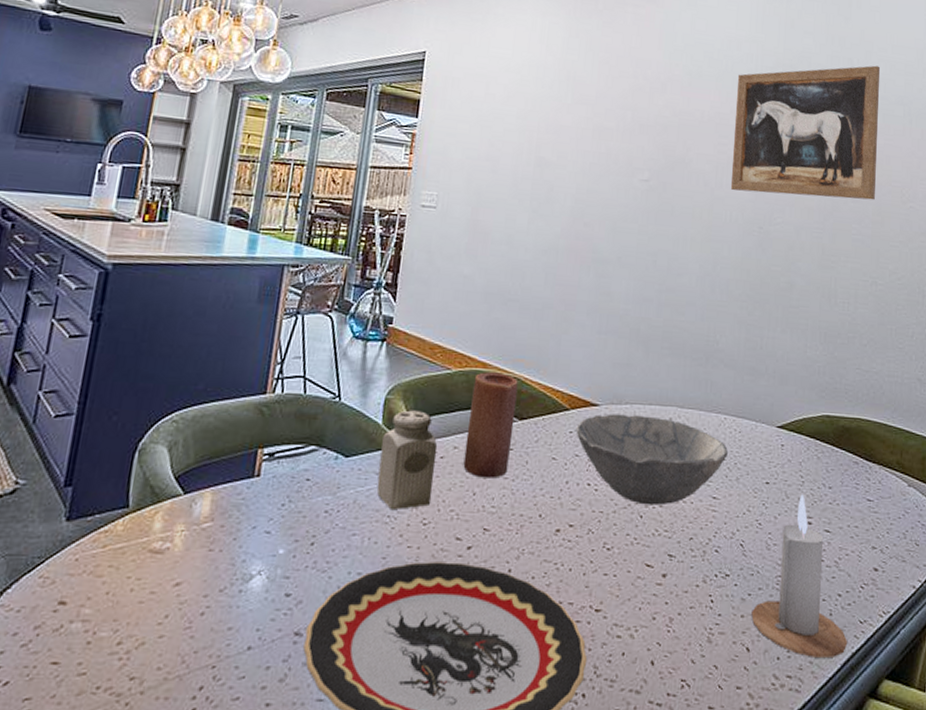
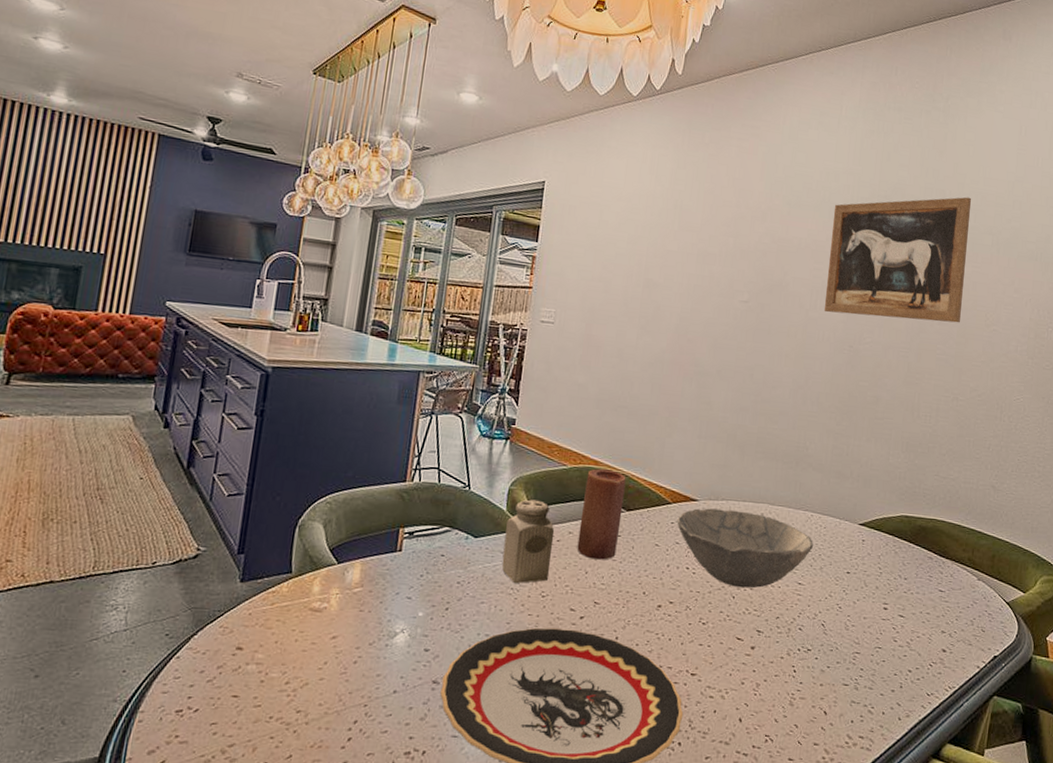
candle: present [751,494,848,657] -> none [829,583,916,723]

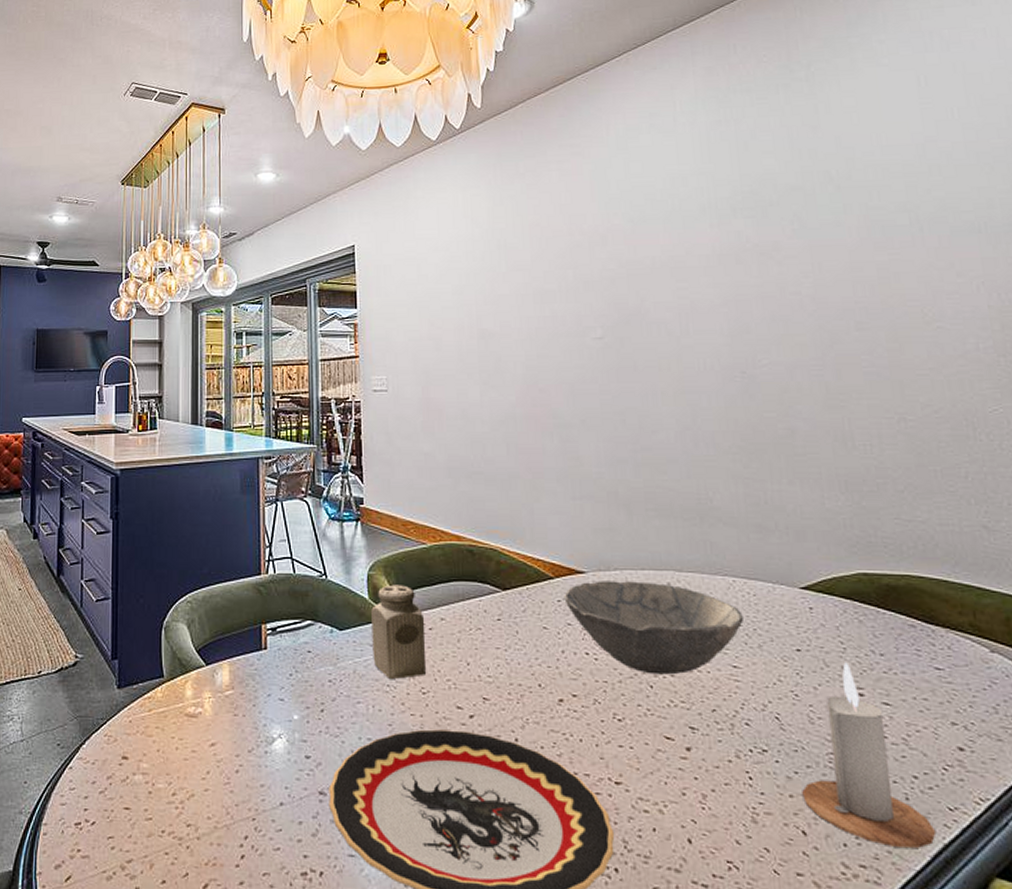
candle: present [577,469,626,560] -> none [450,545,499,649]
wall art: present [823,197,971,323] -> none [688,173,887,337]
candle: none [829,583,916,723] -> present [802,662,937,848]

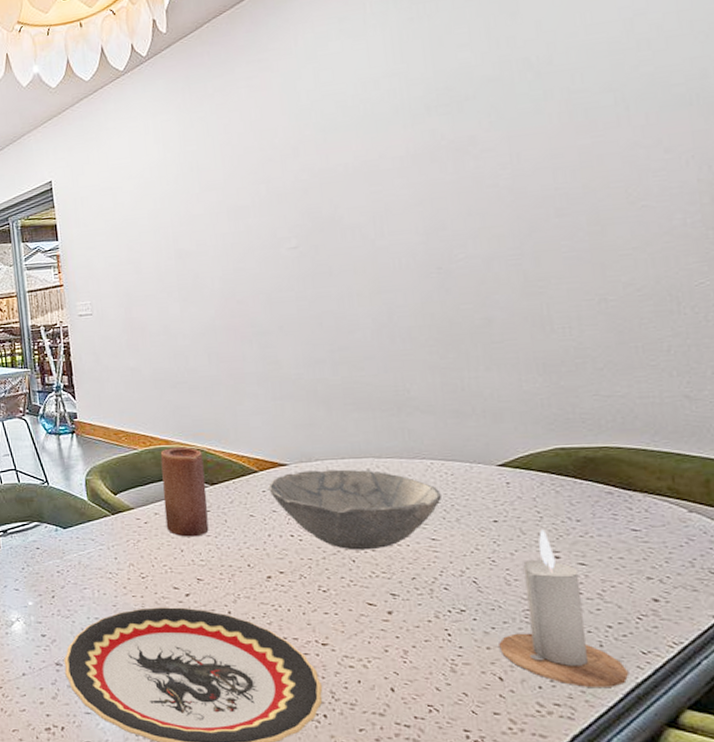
salt shaker: present [371,584,427,680] -> none [91,486,144,568]
candle: none [450,545,499,649] -> present [160,447,209,537]

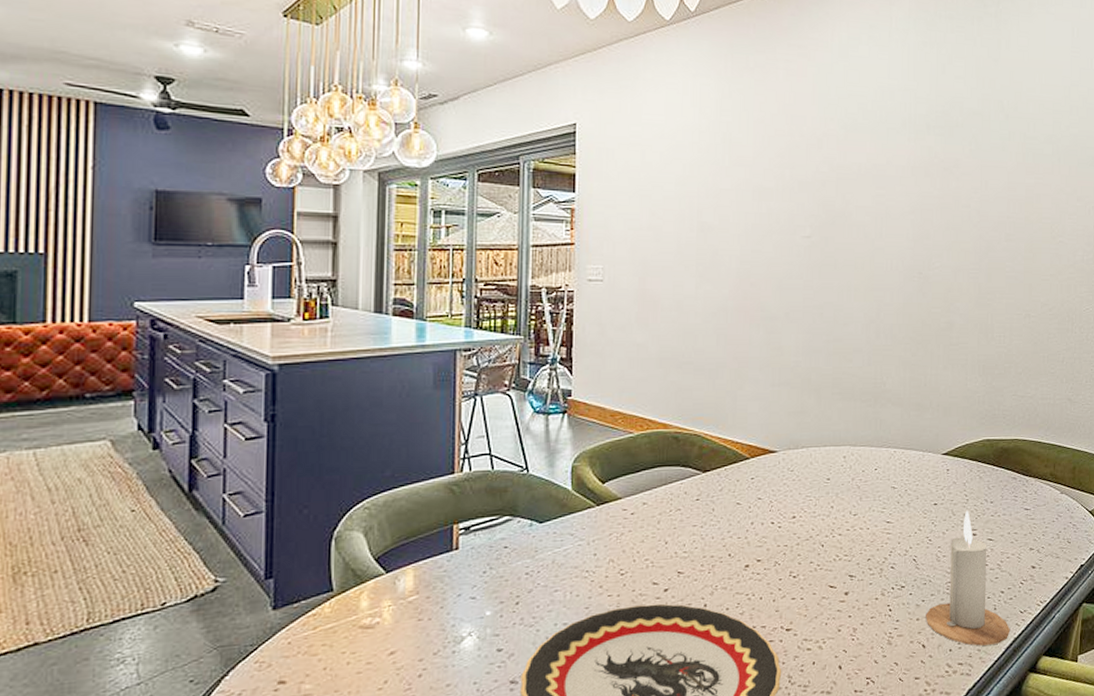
candle: present [160,447,209,537] -> none [653,431,699,528]
bowl: present [268,469,441,550] -> none [757,457,898,535]

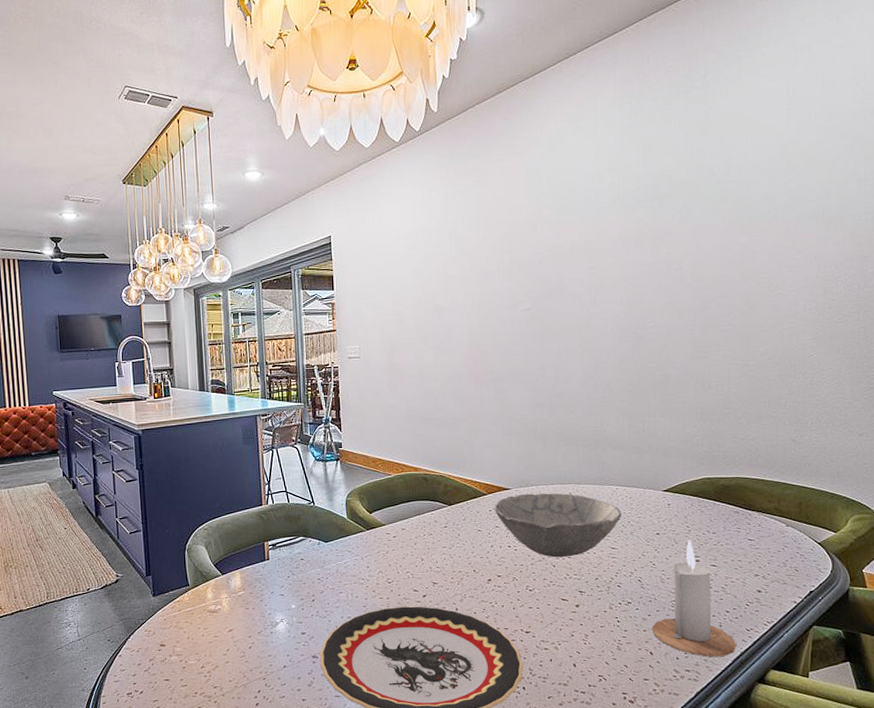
bowl: none [757,457,898,535] -> present [494,493,621,558]

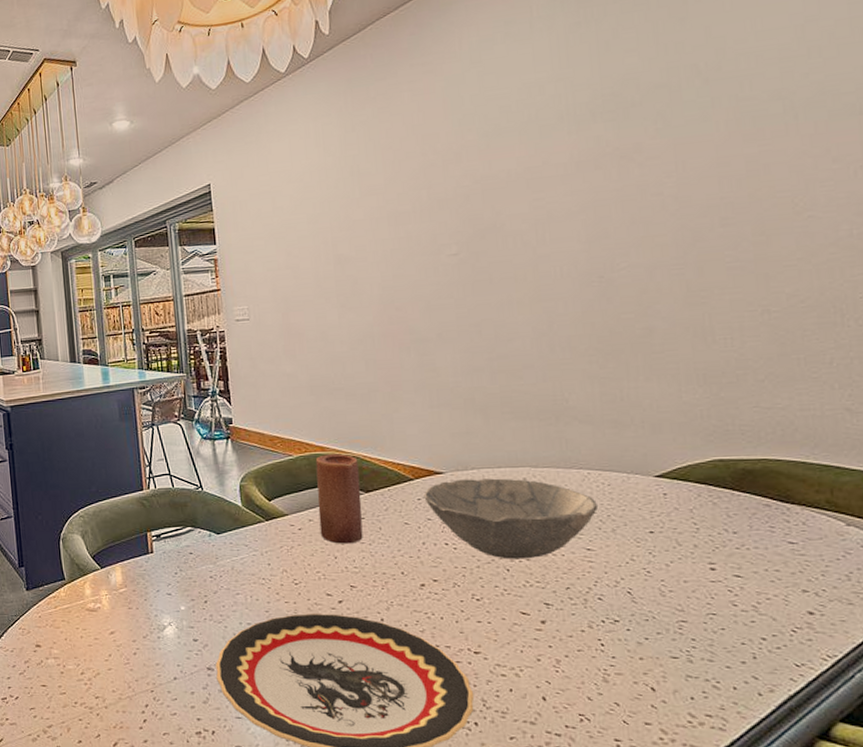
candle: none [409,473,445,548] -> present [315,454,363,544]
candle: present [652,540,737,657] -> none [652,541,782,699]

